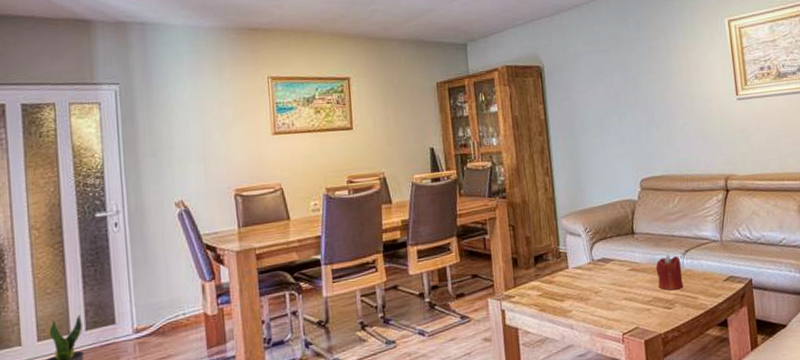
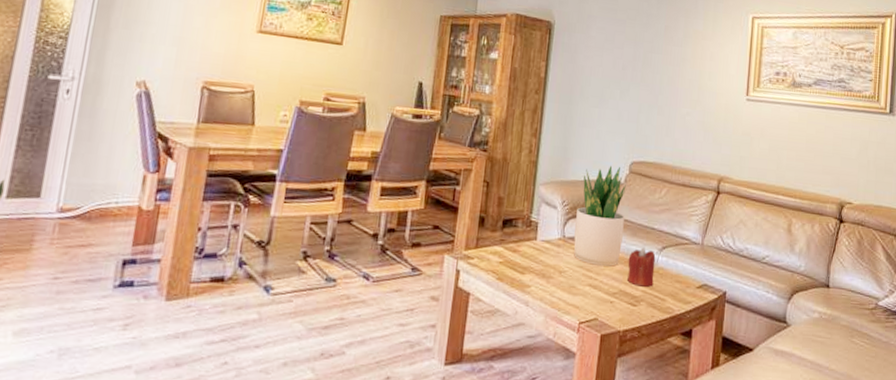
planter: none [600,186,648,281] -> present [573,165,627,268]

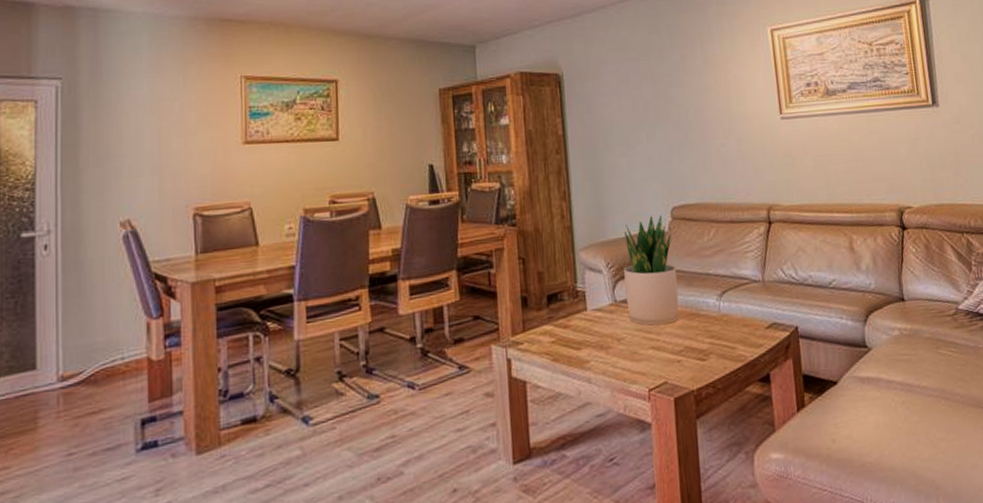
candle: present [627,247,656,287] -> none [688,296,720,339]

